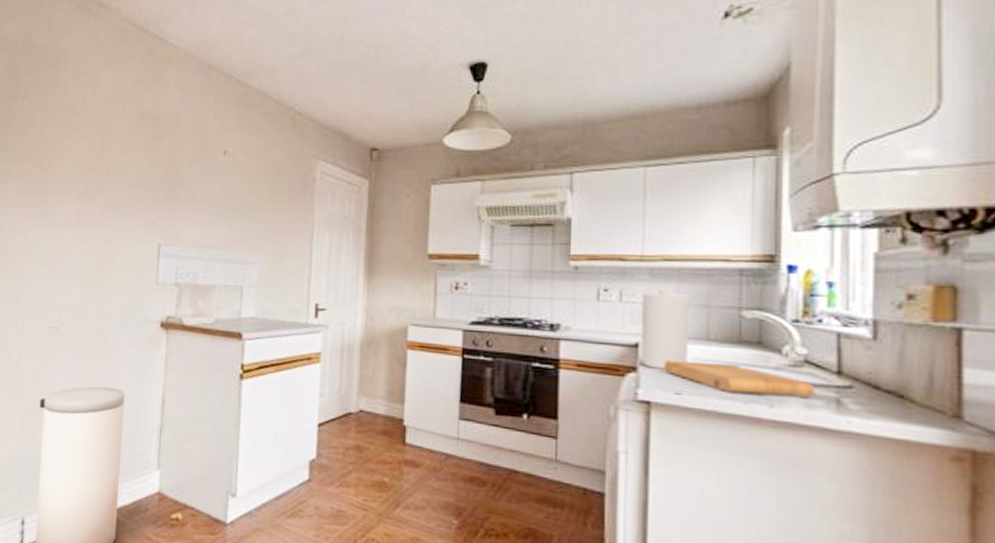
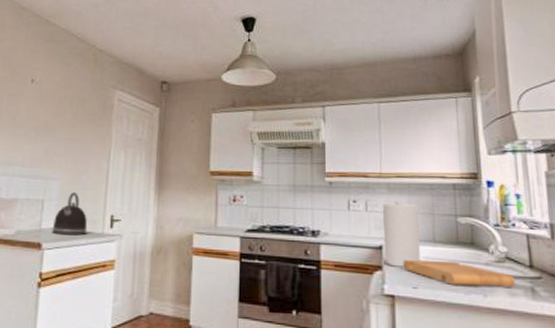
kettle: none [252,278,290,326] -> present [51,192,88,236]

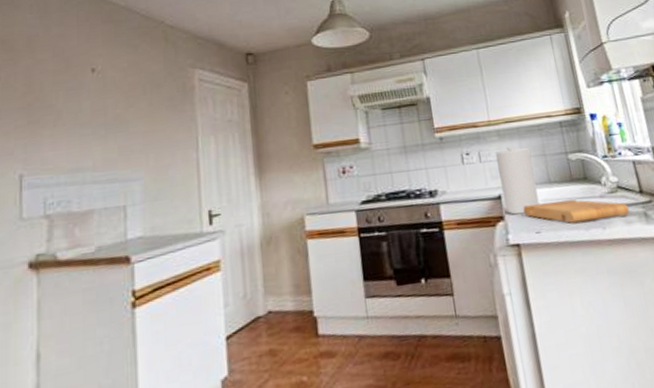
kettle: present [51,192,88,236] -> none [140,191,183,243]

